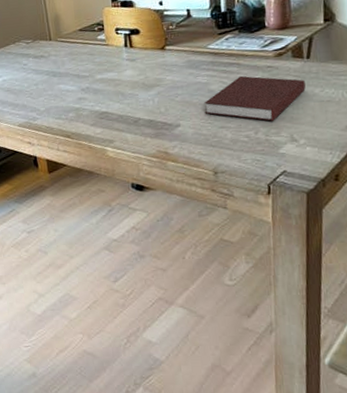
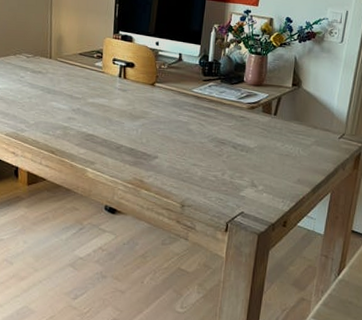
notebook: present [204,75,306,121] -> none [181,121,270,166]

